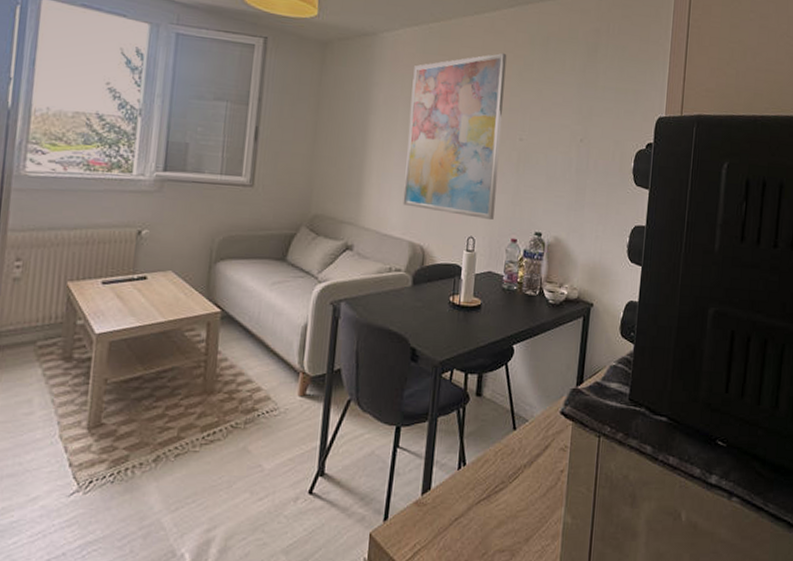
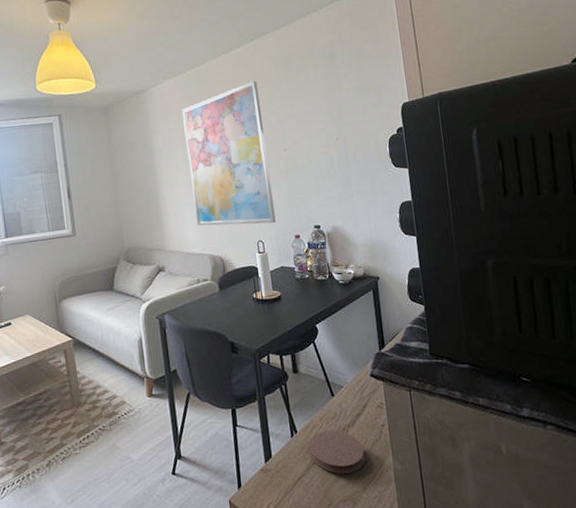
coaster: none [475,467,536,520] -> present [309,430,365,474]

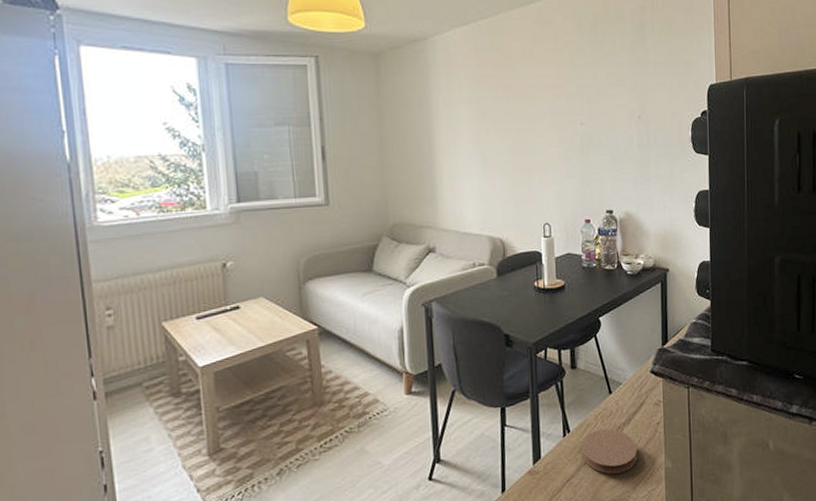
wall art: present [182,80,276,226] -> none [469,41,566,205]

